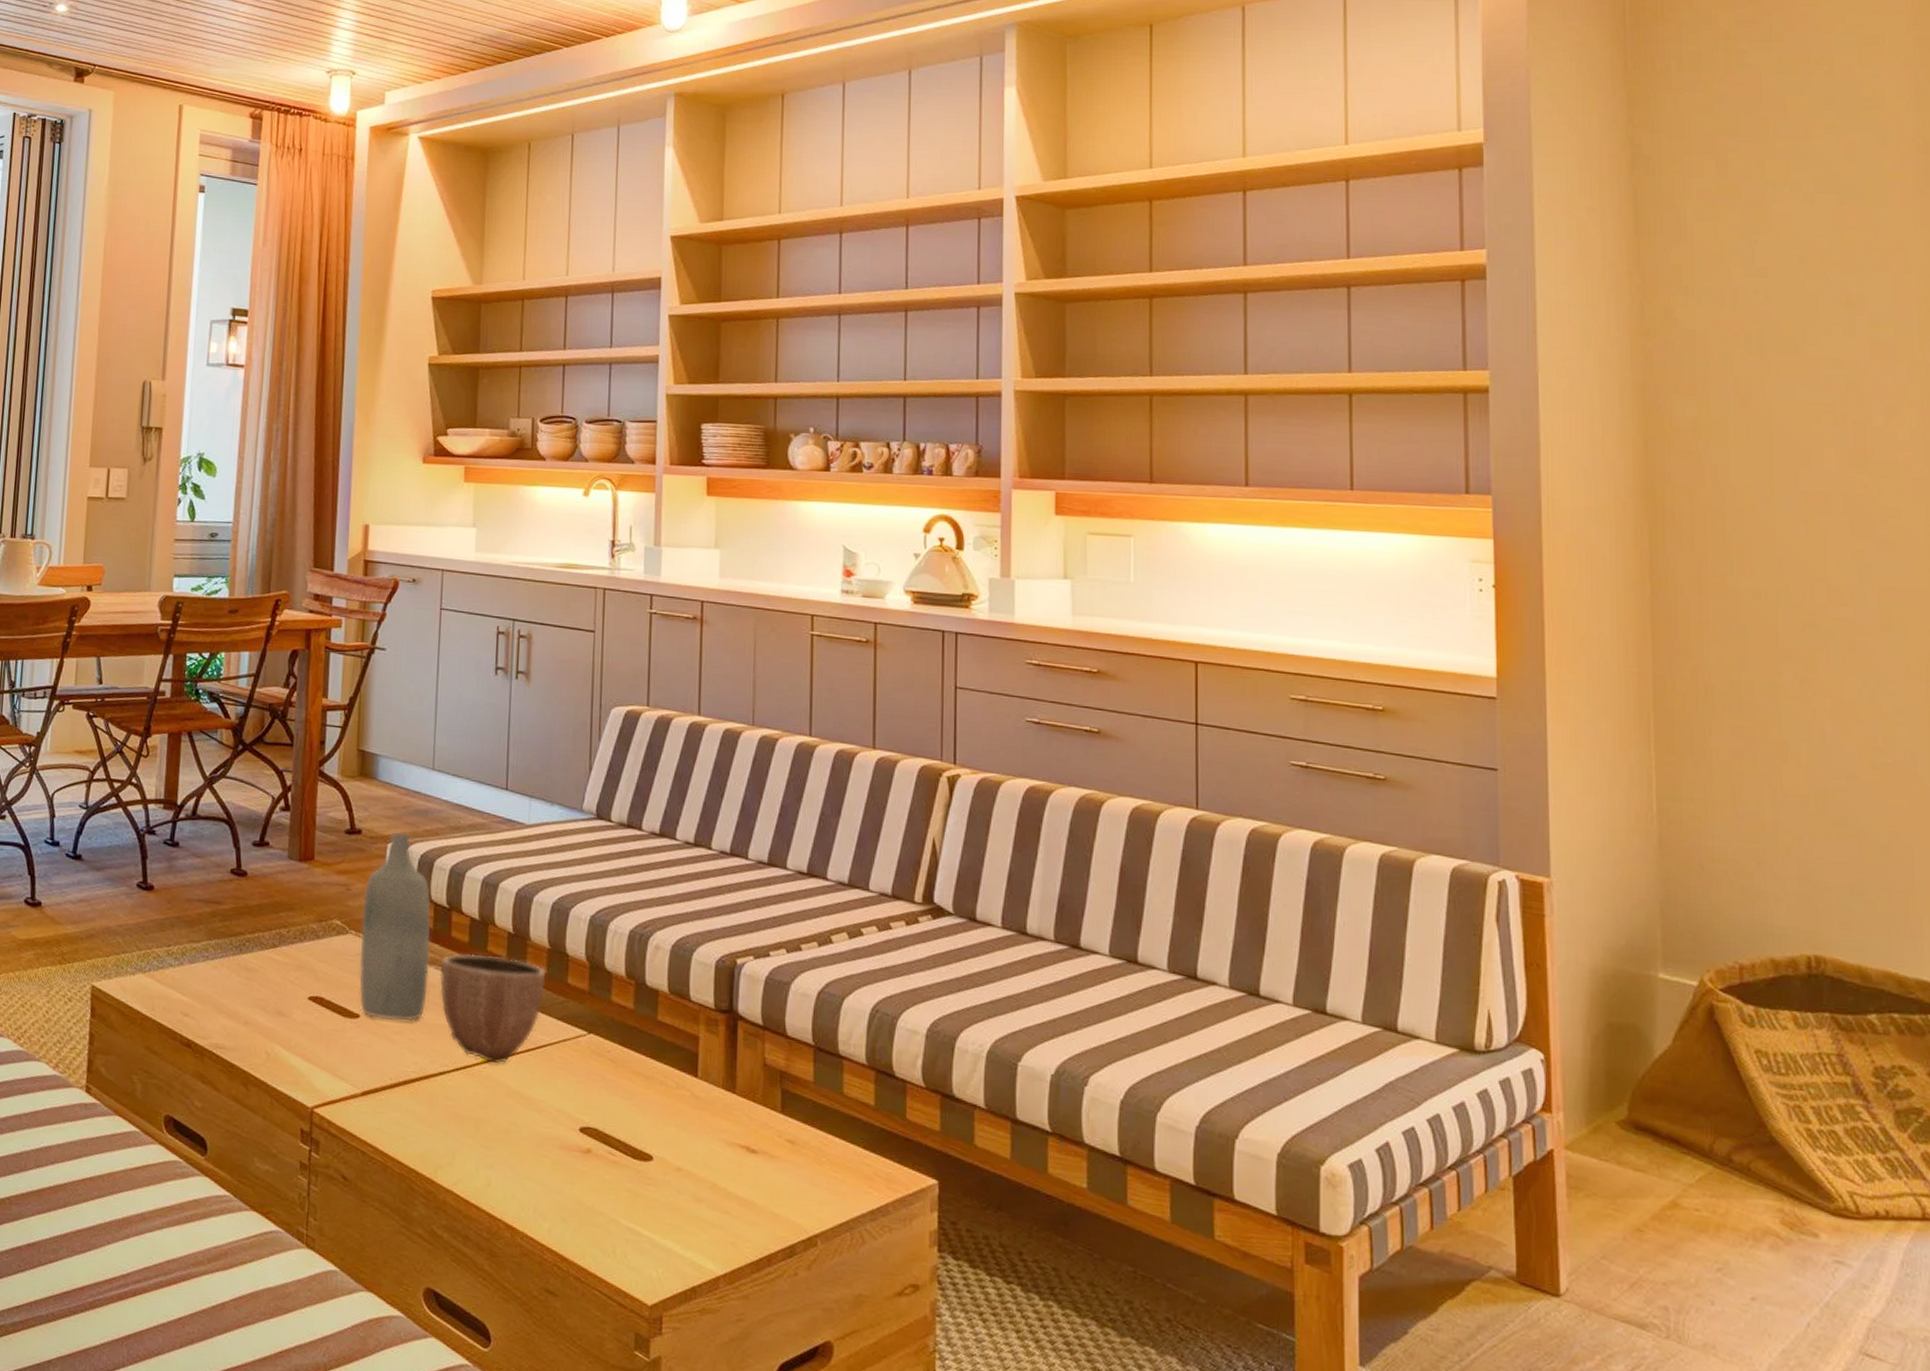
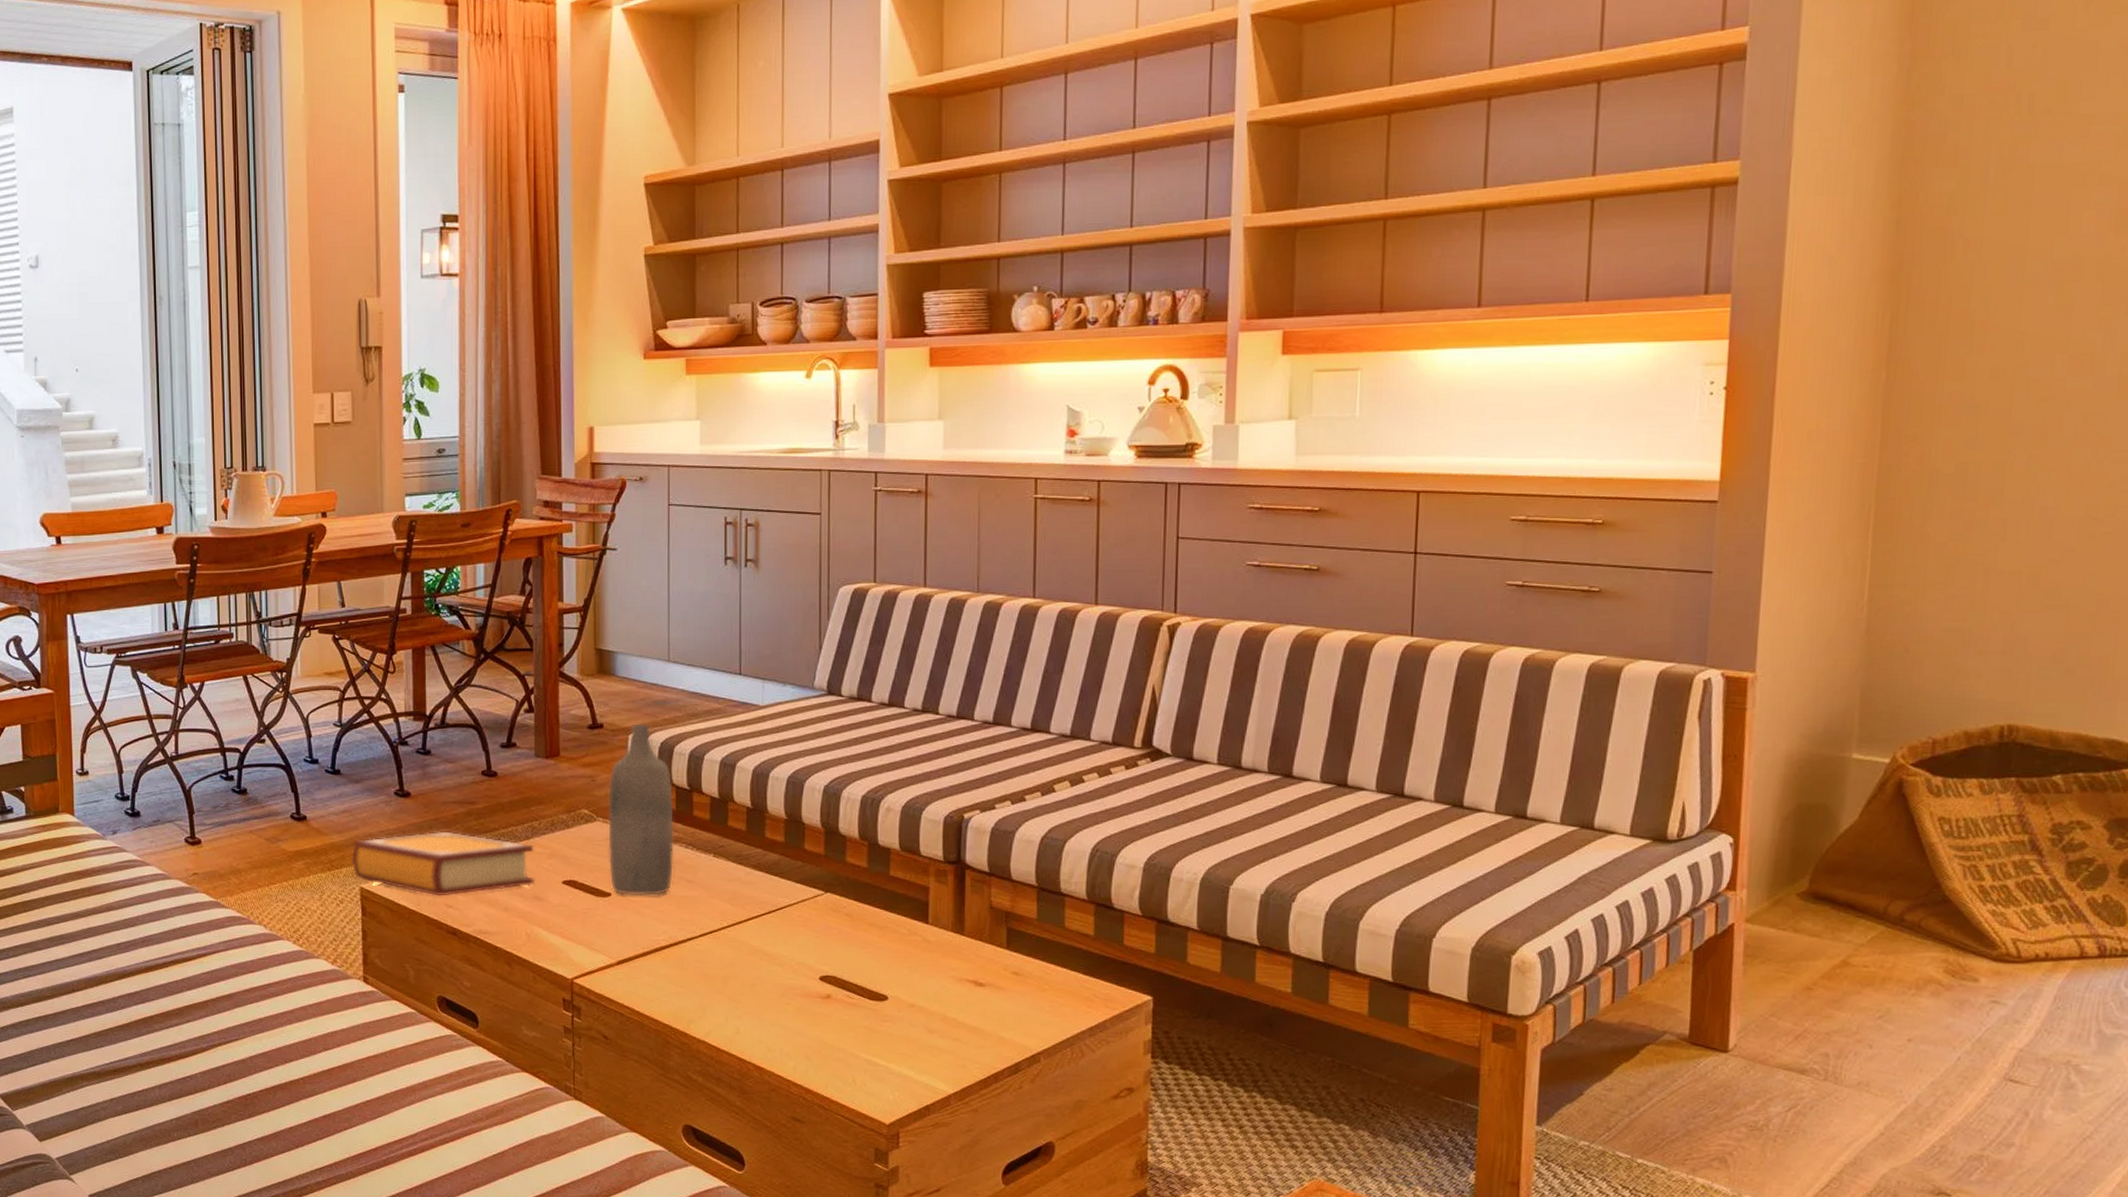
book: none [84,930,281,1003] -> present [351,831,535,896]
decorative bowl: present [439,953,547,1064] -> none [684,829,784,927]

